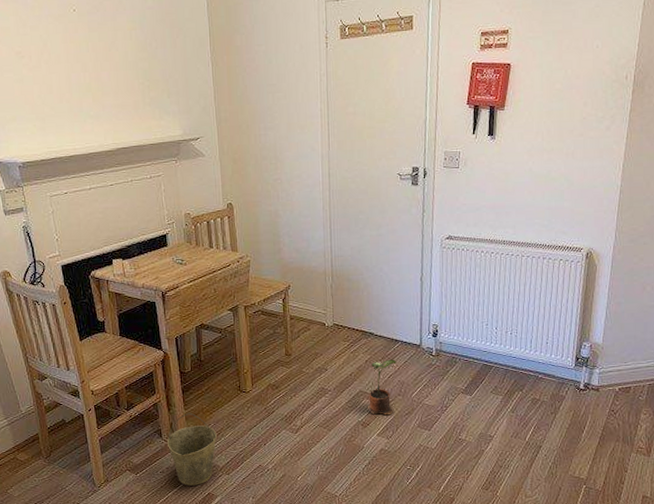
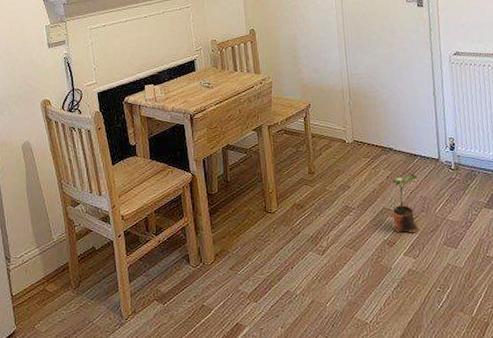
bucket: present [167,412,217,486] -> none [195,235,244,316]

